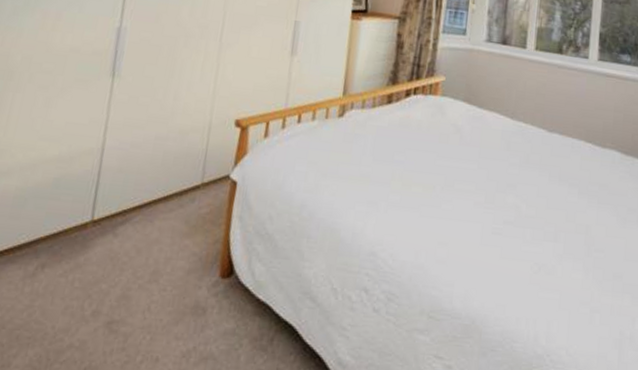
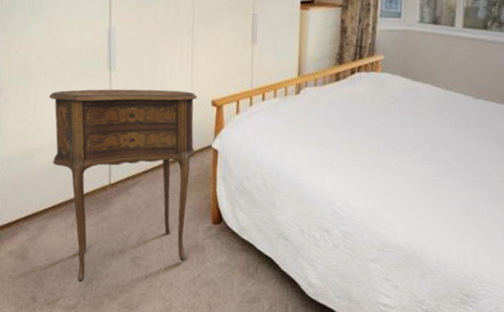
side table: none [20,98,218,356] -> present [49,89,197,283]

